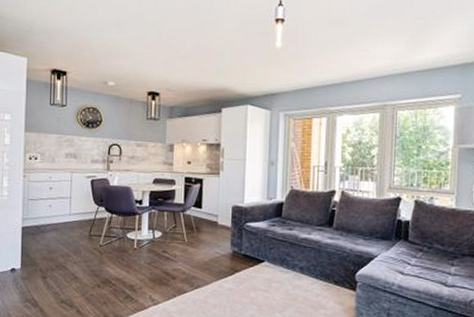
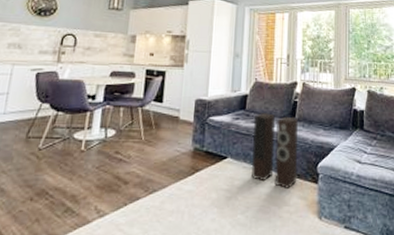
speaker: none [287,221,336,293] -> present [250,113,298,188]

